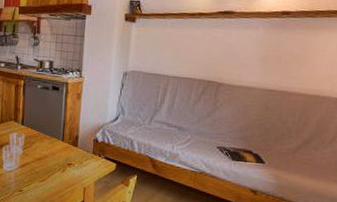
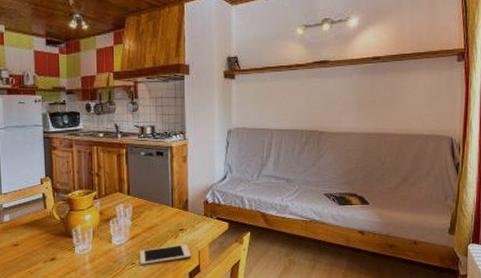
cell phone: none [27,178,77,194] -> present [140,244,192,265]

